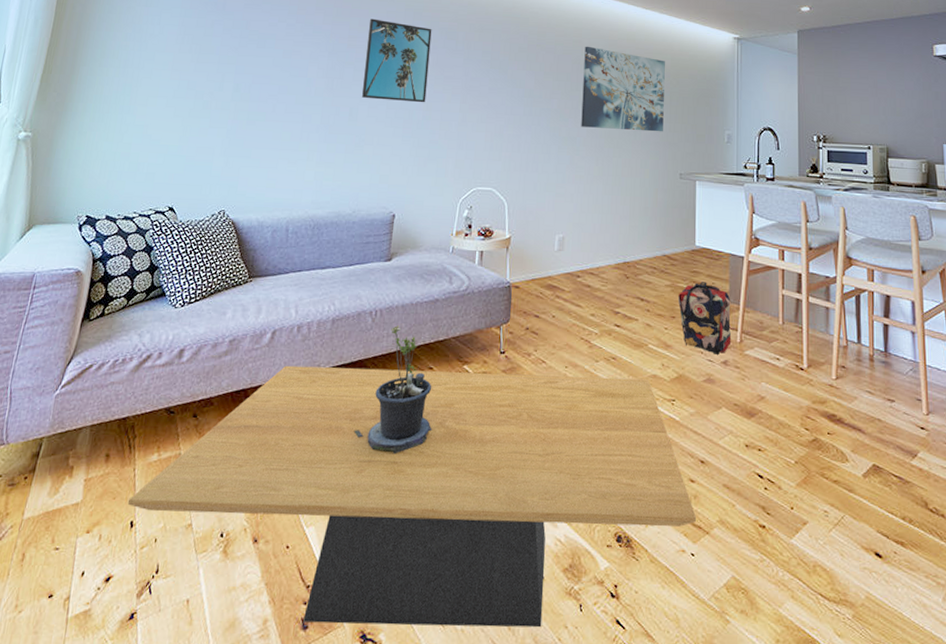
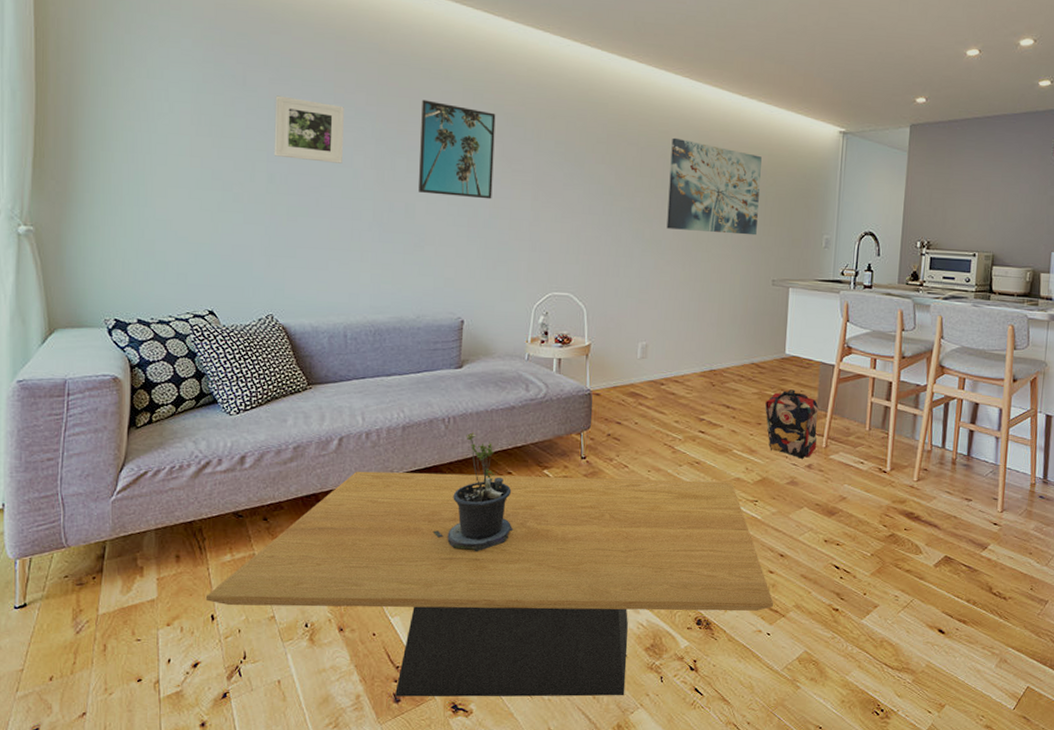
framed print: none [241,18,304,74] -> present [273,95,344,164]

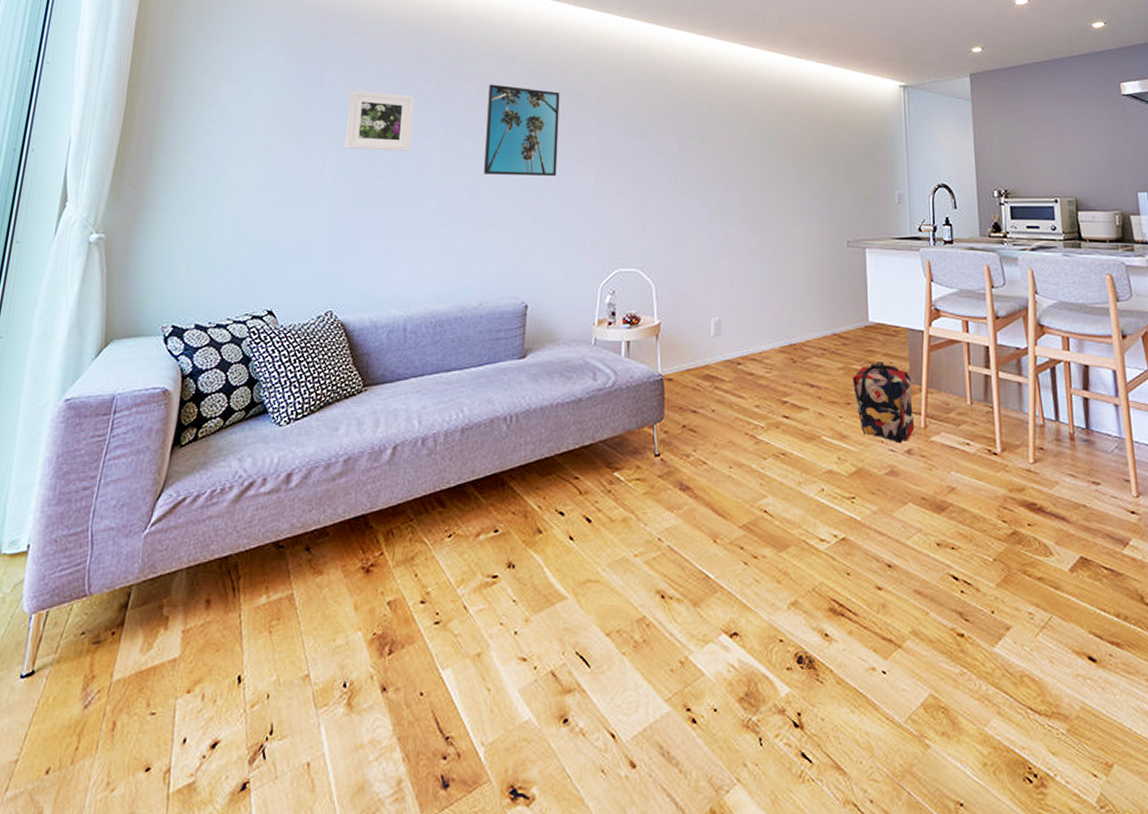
coffee table: present [205,471,773,697] -> none [233,476,886,780]
potted plant: present [433,432,514,552] -> none [492,431,582,579]
wall art: present [666,137,762,236] -> none [733,103,826,196]

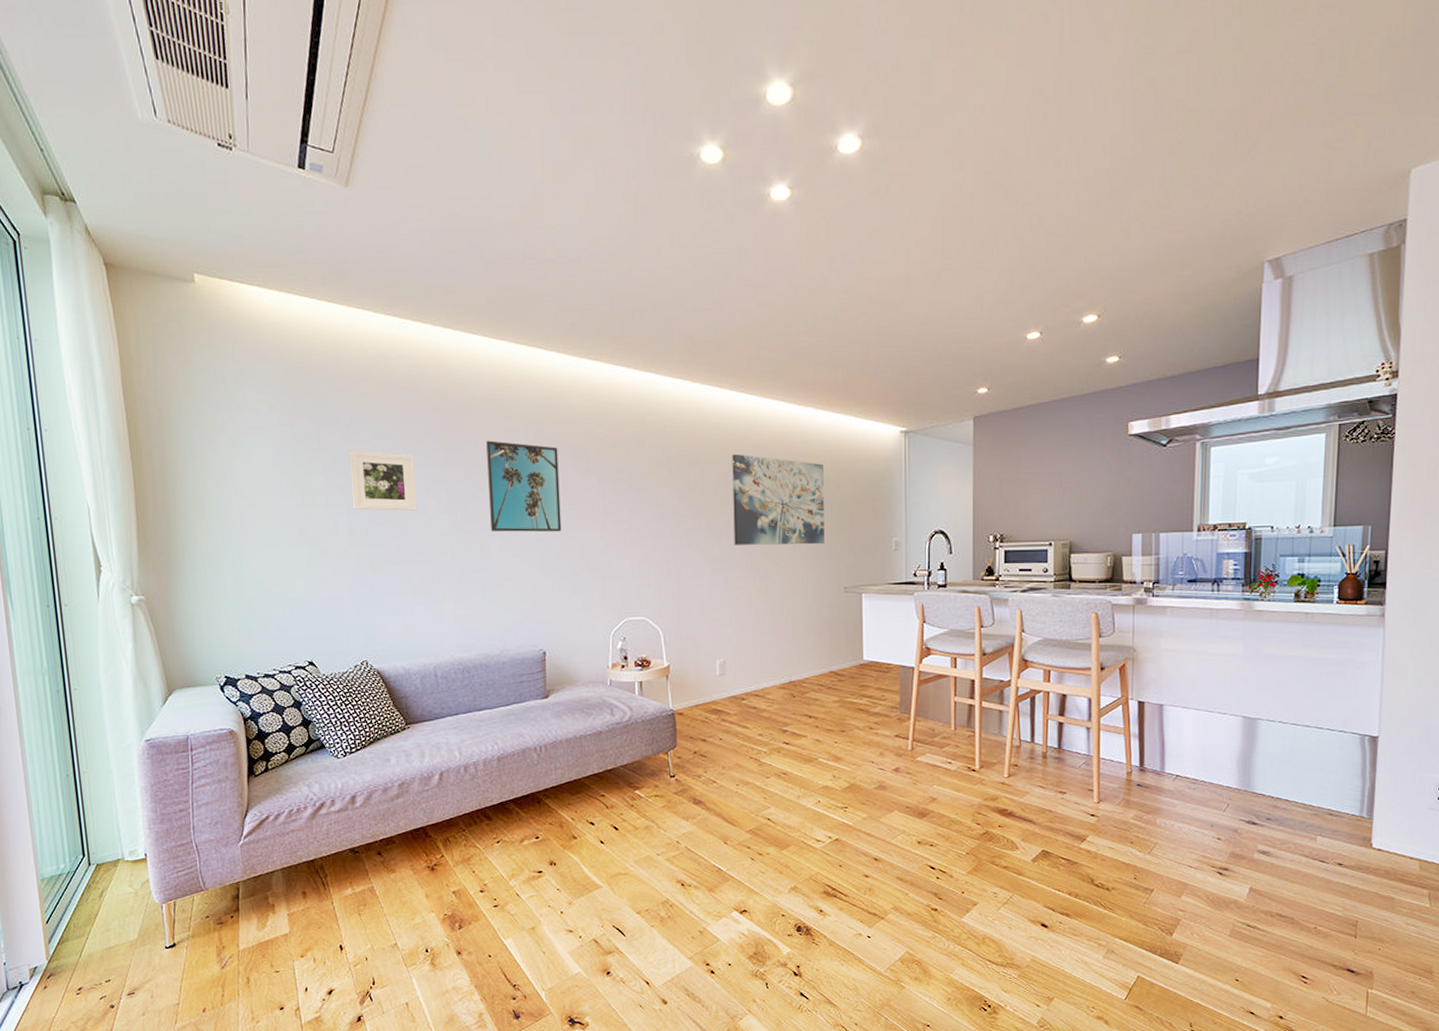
wall art: none [733,103,826,196] -> present [732,454,824,545]
backpack: present [853,361,915,443] -> none [847,695,903,763]

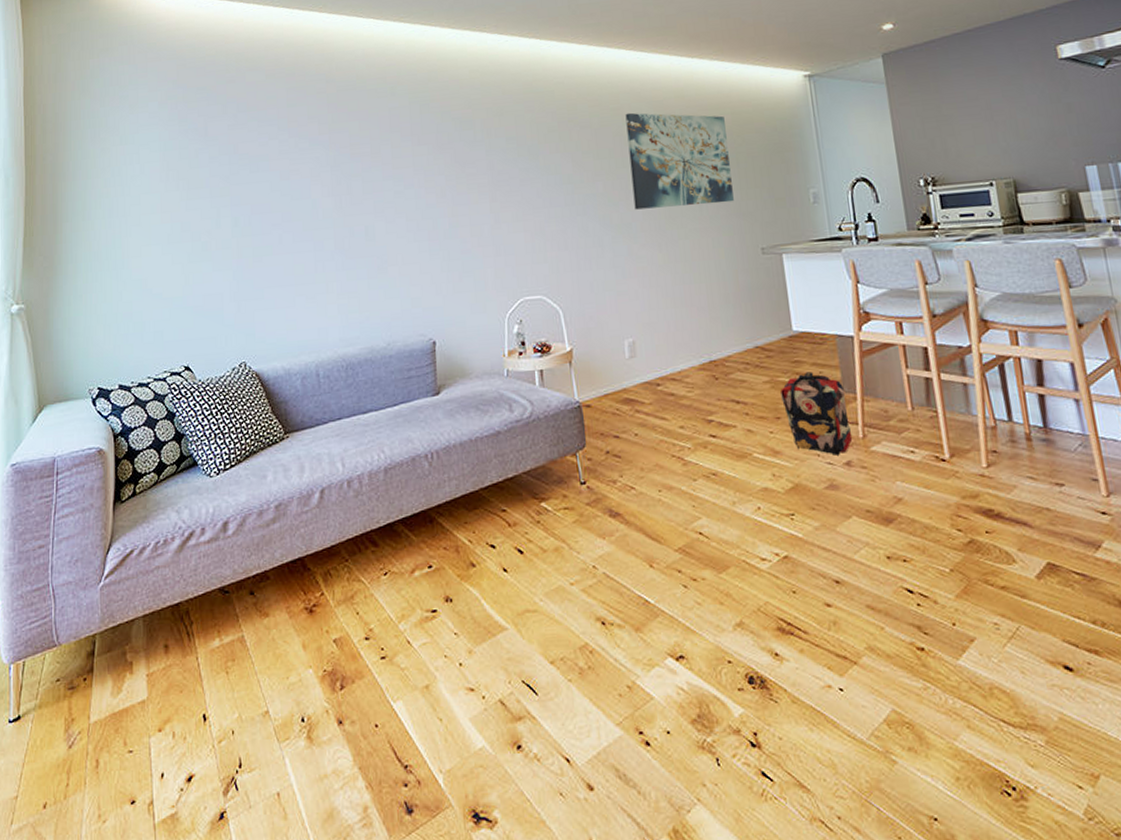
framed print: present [348,450,417,511] -> none [234,139,301,200]
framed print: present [486,440,562,532] -> none [371,119,450,213]
backpack: none [847,695,903,763] -> present [780,372,853,455]

